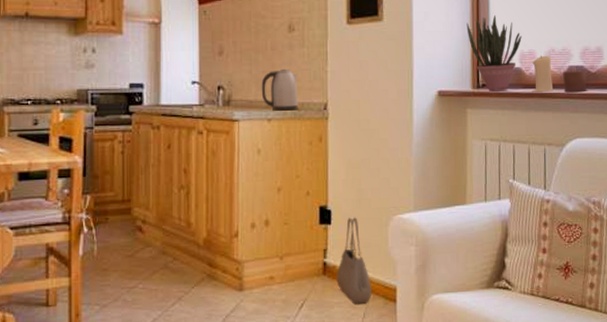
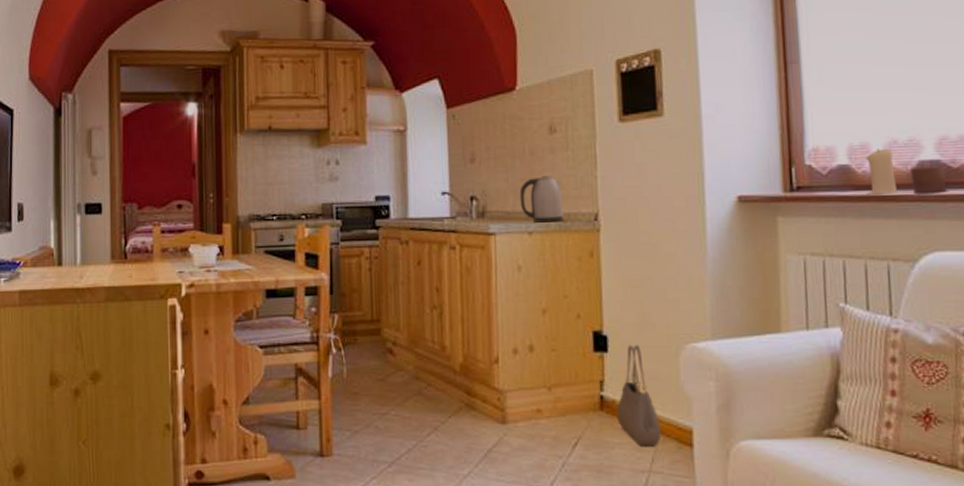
potted plant: present [466,15,522,91] -> none [772,102,849,195]

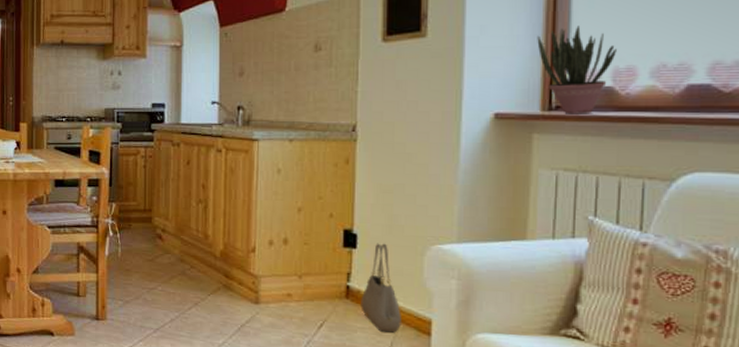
kettle: present [519,176,564,223] -> none [283,90,324,131]
potted plant: none [772,102,849,195] -> present [537,26,617,114]
candle: present [865,148,898,195] -> none [628,72,662,116]
candle: present [911,161,948,194] -> none [677,85,716,117]

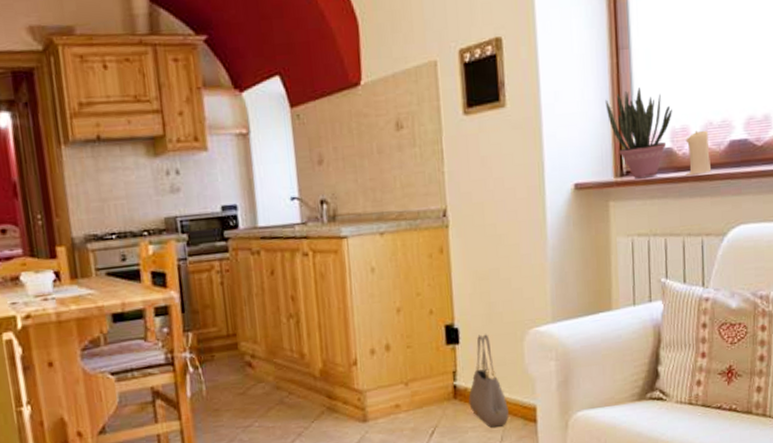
candle: none [628,72,662,116] -> present [685,130,712,175]

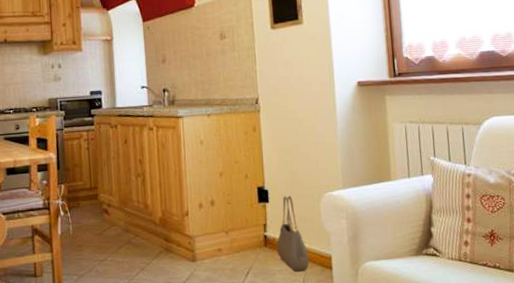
potted plant: present [605,87,672,179] -> none [379,11,433,79]
candle: present [685,130,712,175] -> none [444,43,467,77]

